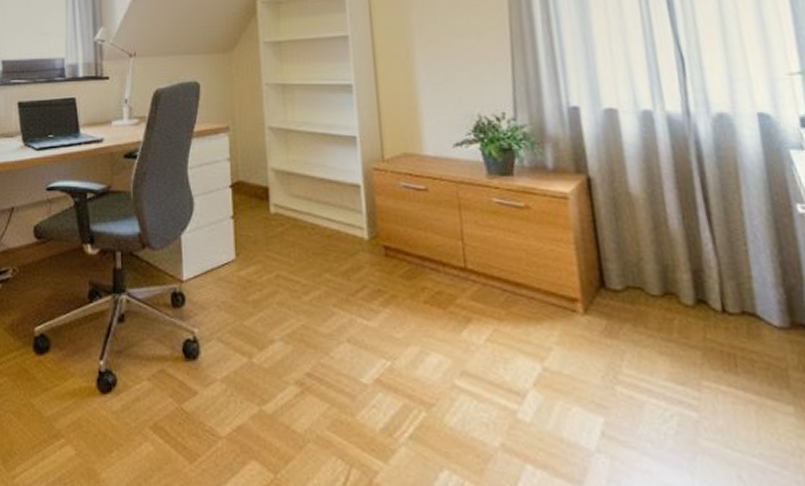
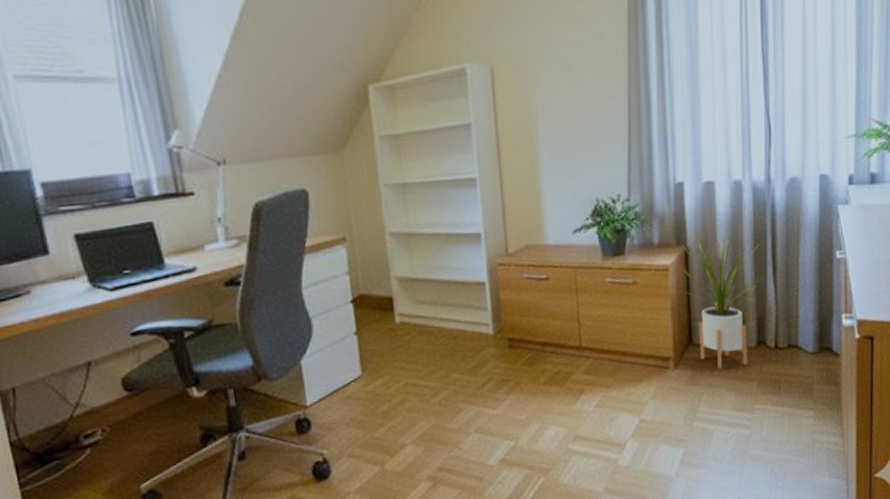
house plant: none [581,159,695,326] -> present [681,229,764,369]

